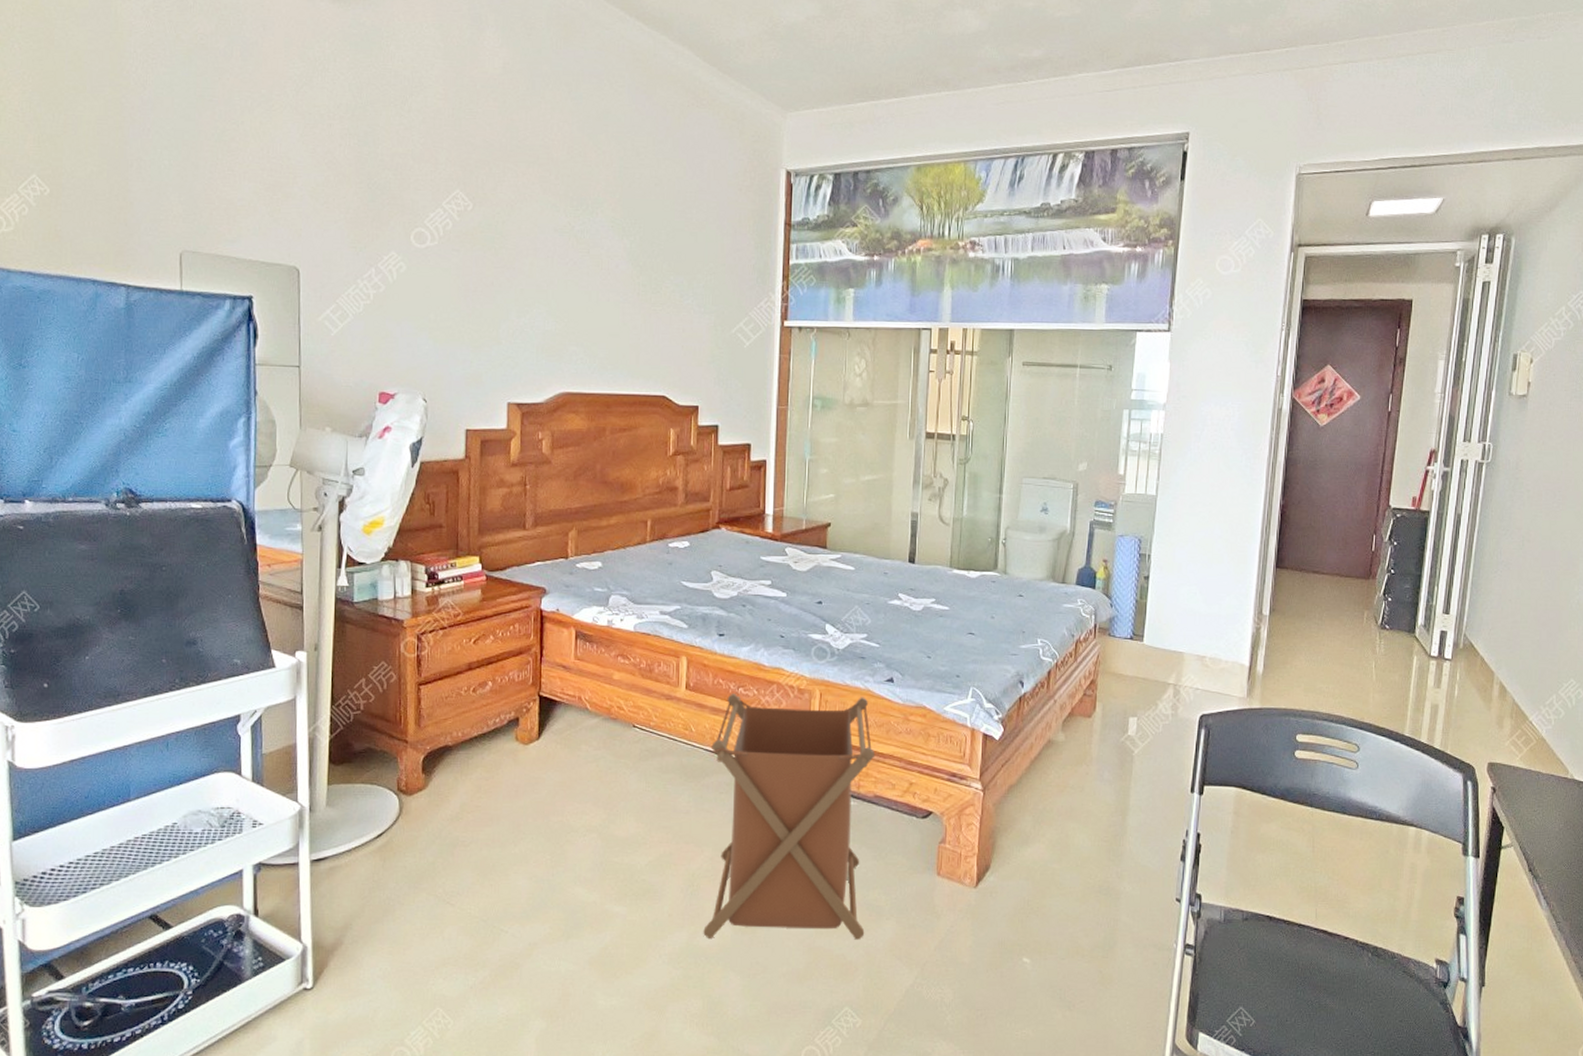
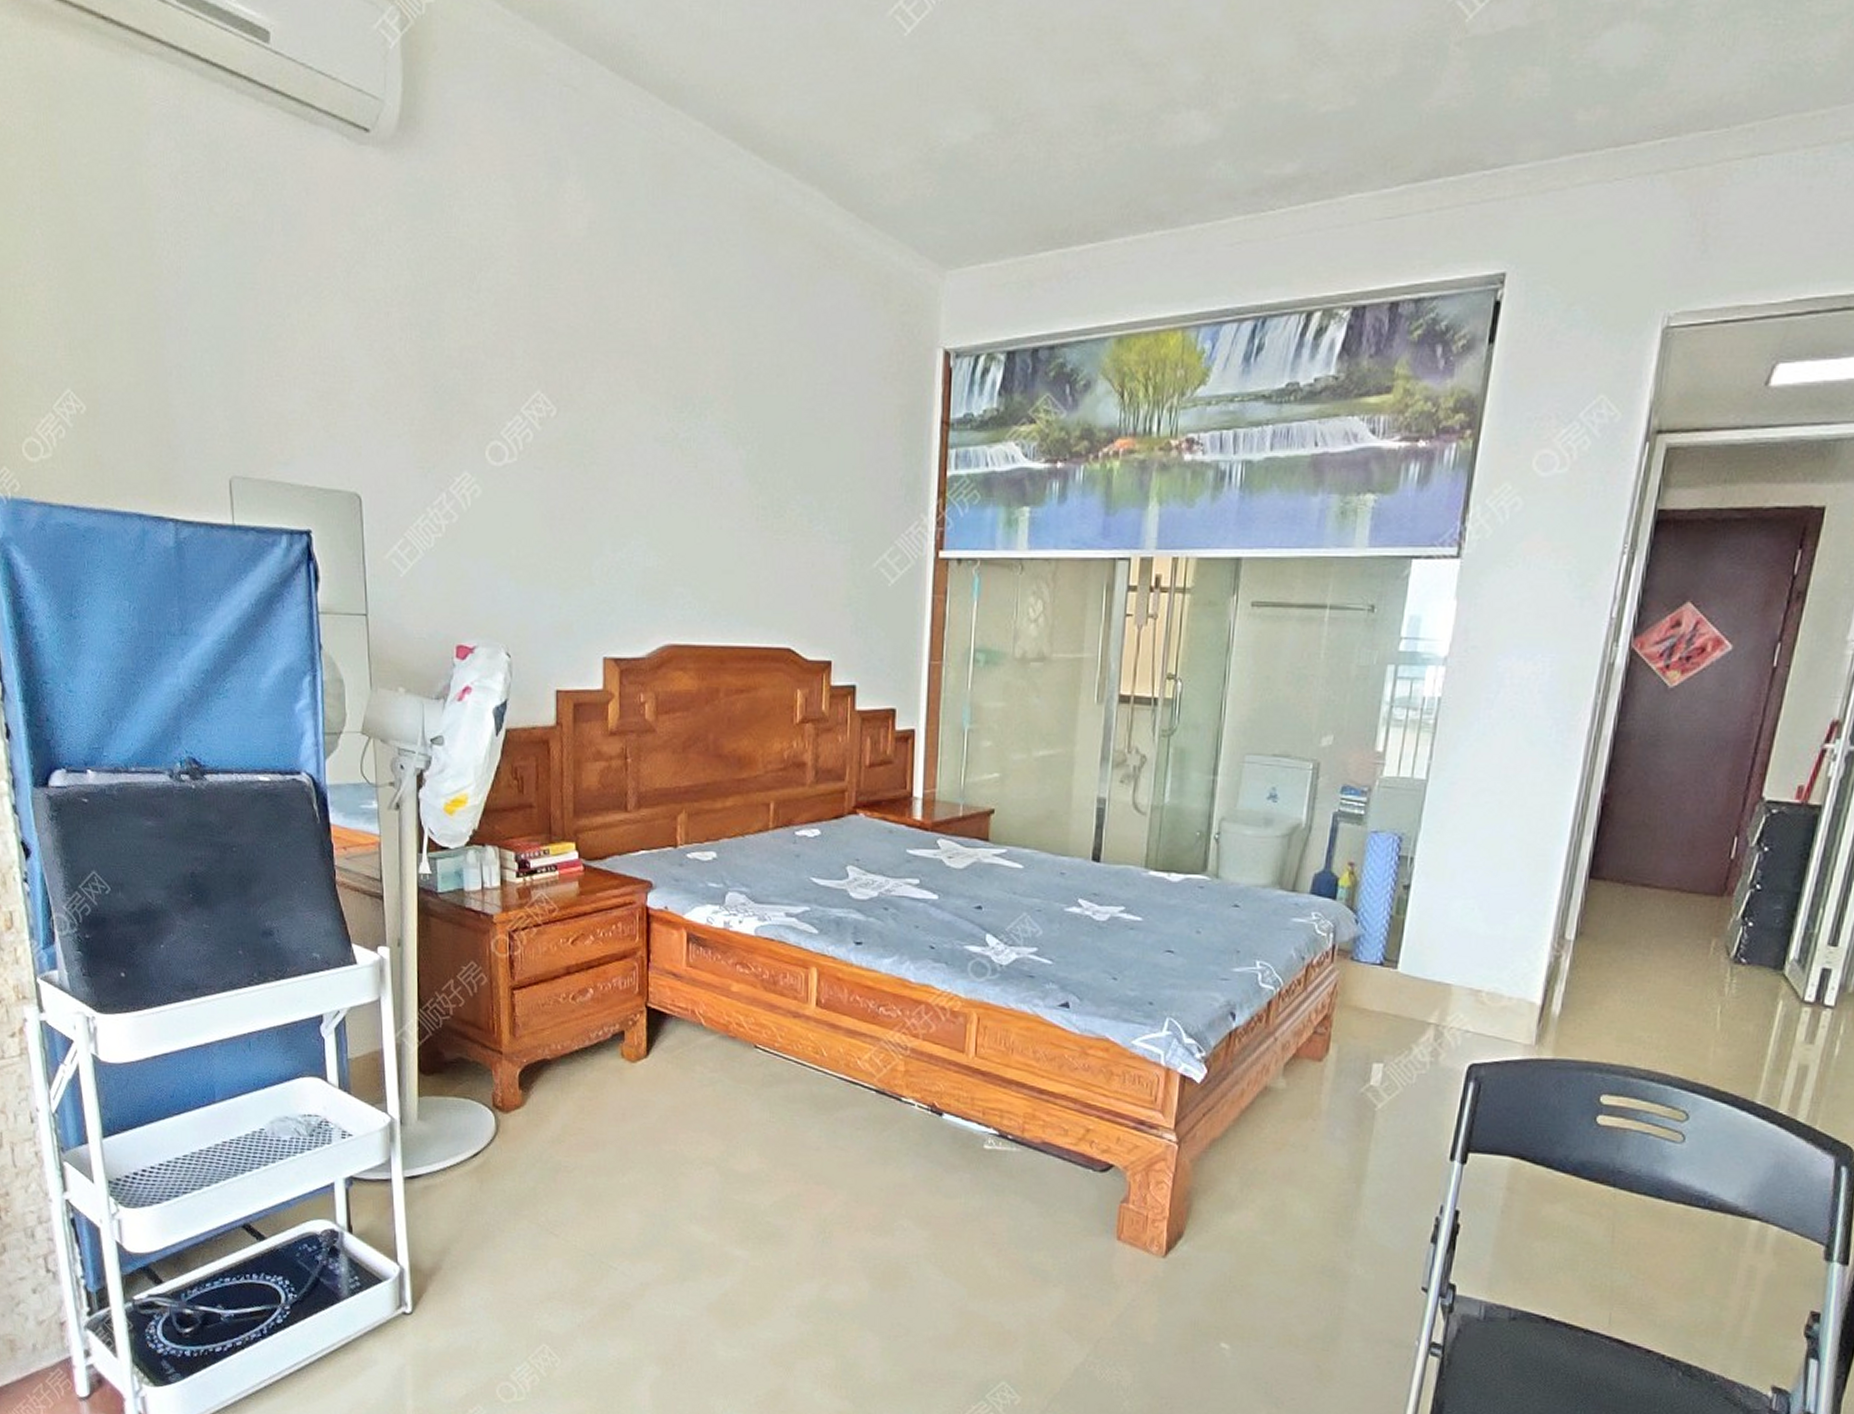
laundry basket: present [703,692,876,940] -> none [836,1012,1045,1307]

